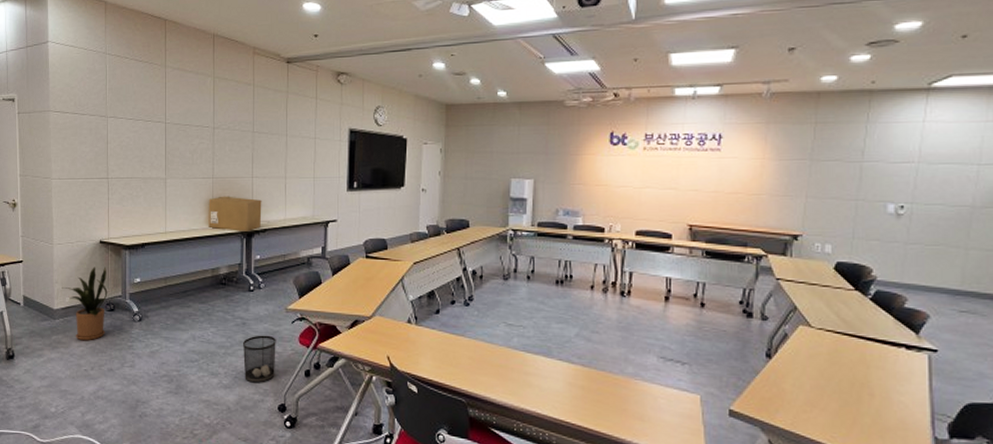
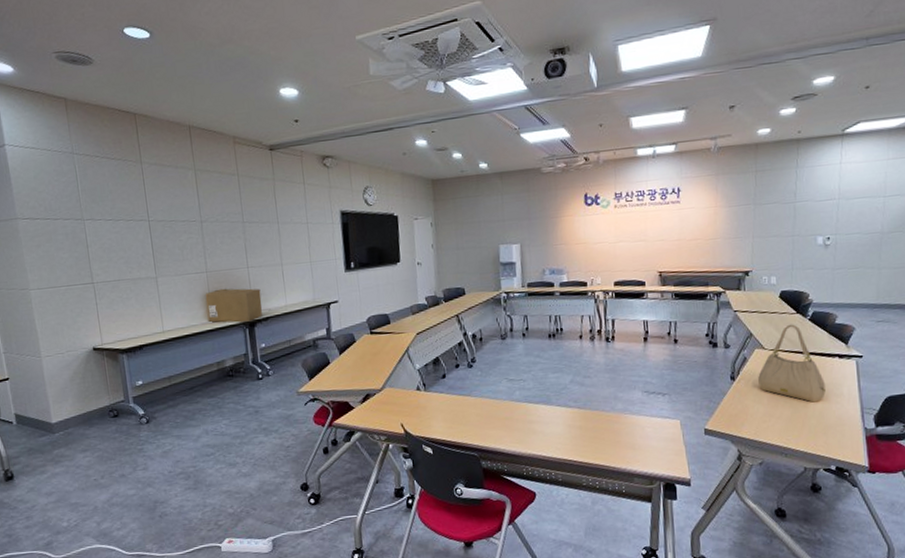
house plant: present [62,267,108,341] -> none [57,373,112,451]
waste bin: present [243,335,276,383] -> none [258,419,294,468]
handbag: none [801,302,886,398] -> present [758,324,826,403]

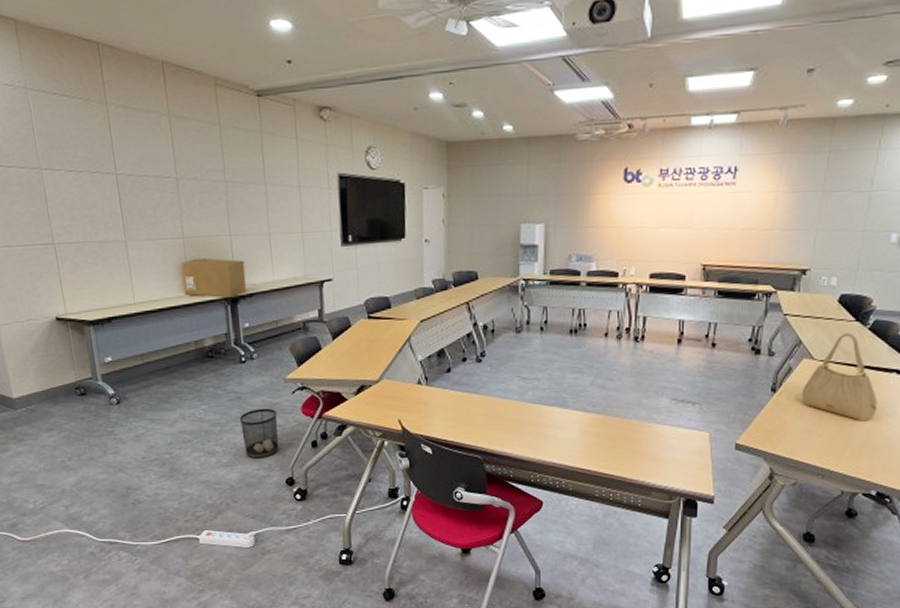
waste bin: none [258,419,294,468] -> present [240,408,279,459]

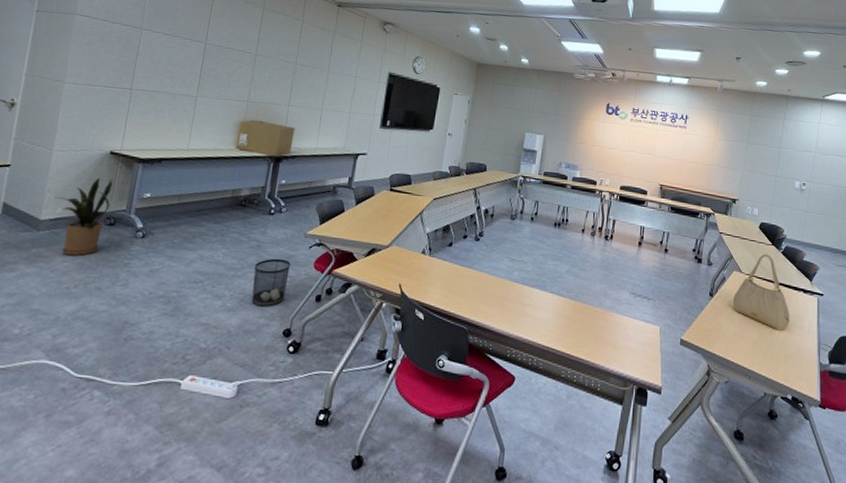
house plant: none [17,347,79,431] -> present [49,177,113,256]

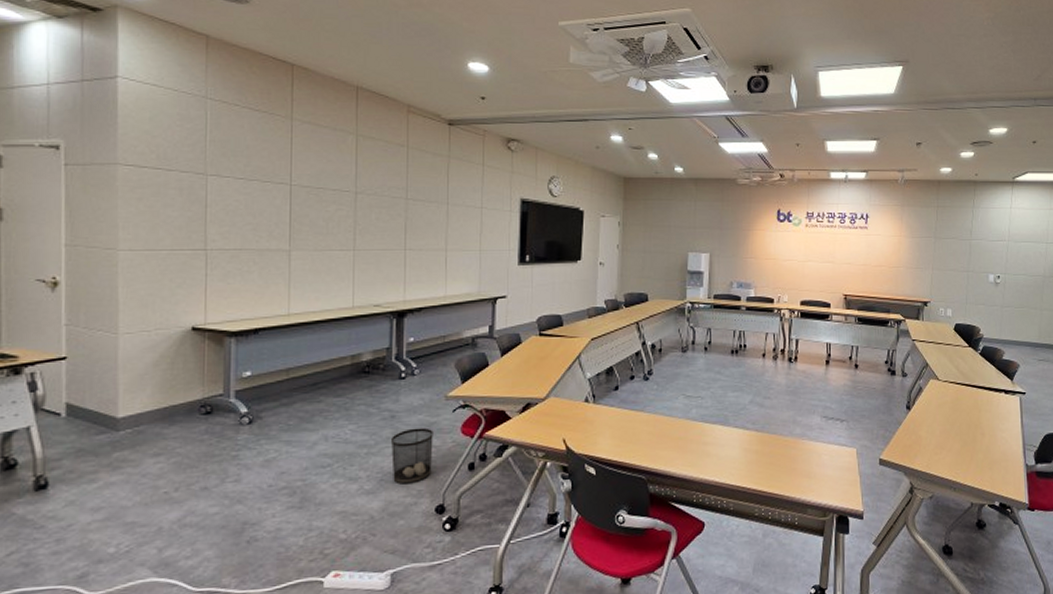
house plant: present [49,177,113,256] -> none [129,359,203,456]
box: present [235,120,295,157] -> none [347,270,417,311]
handbag: present [733,254,790,331] -> none [932,357,992,437]

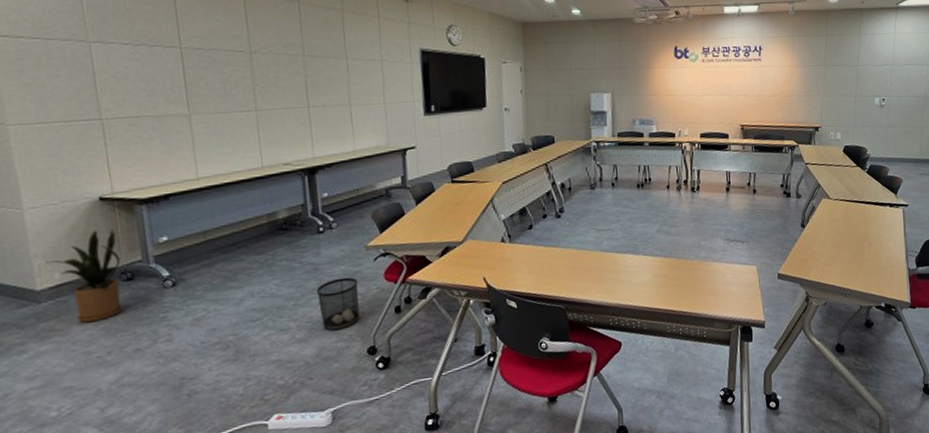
house plant: none [129,359,203,456] -> present [45,228,124,323]

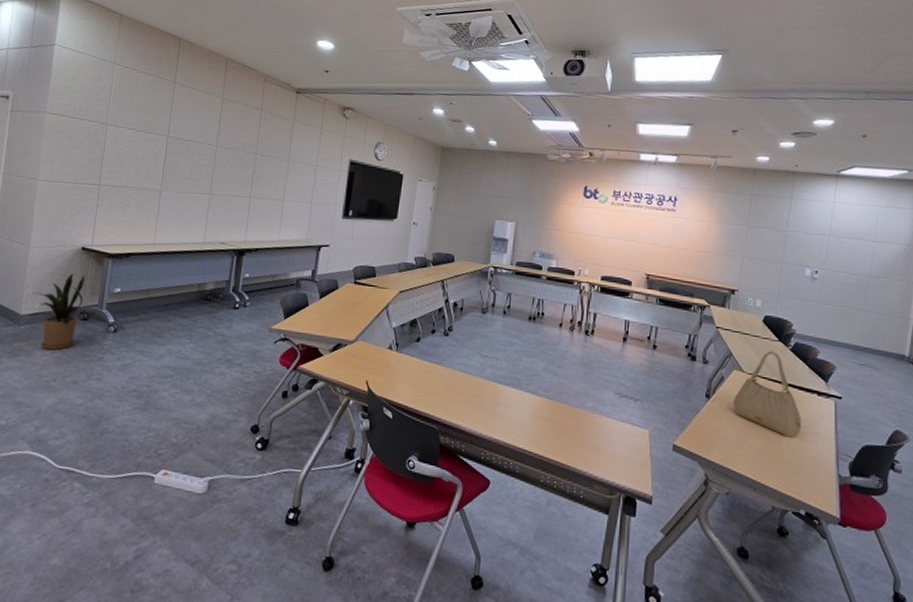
waste bin: present [317,277,360,331] -> none [219,353,257,403]
handbag: none [824,176,878,247] -> present [734,351,801,438]

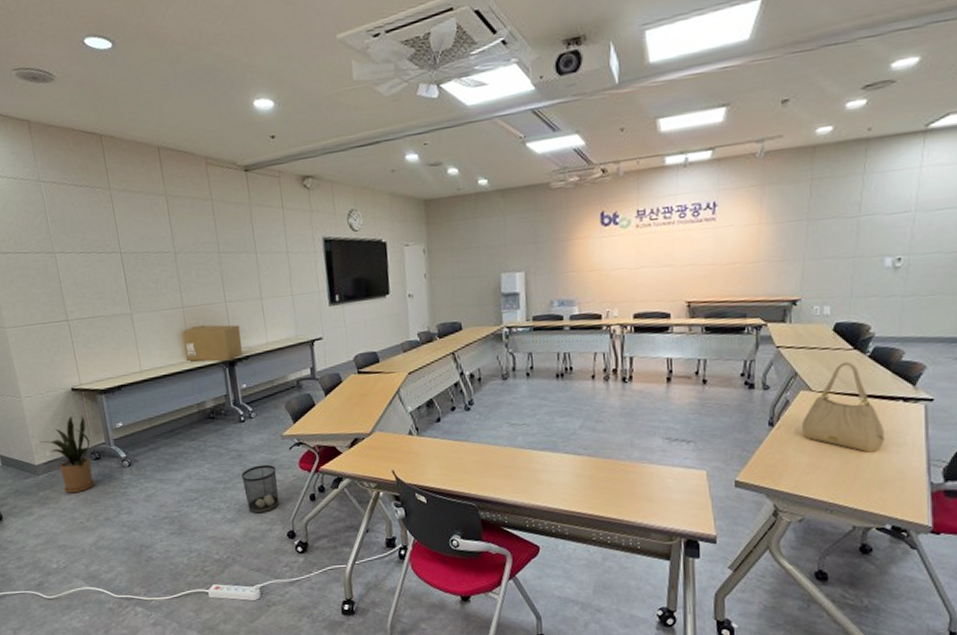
box: none [200,212,257,250] -> present [182,324,242,362]
waste bin: none [219,353,257,403] -> present [241,464,280,514]

